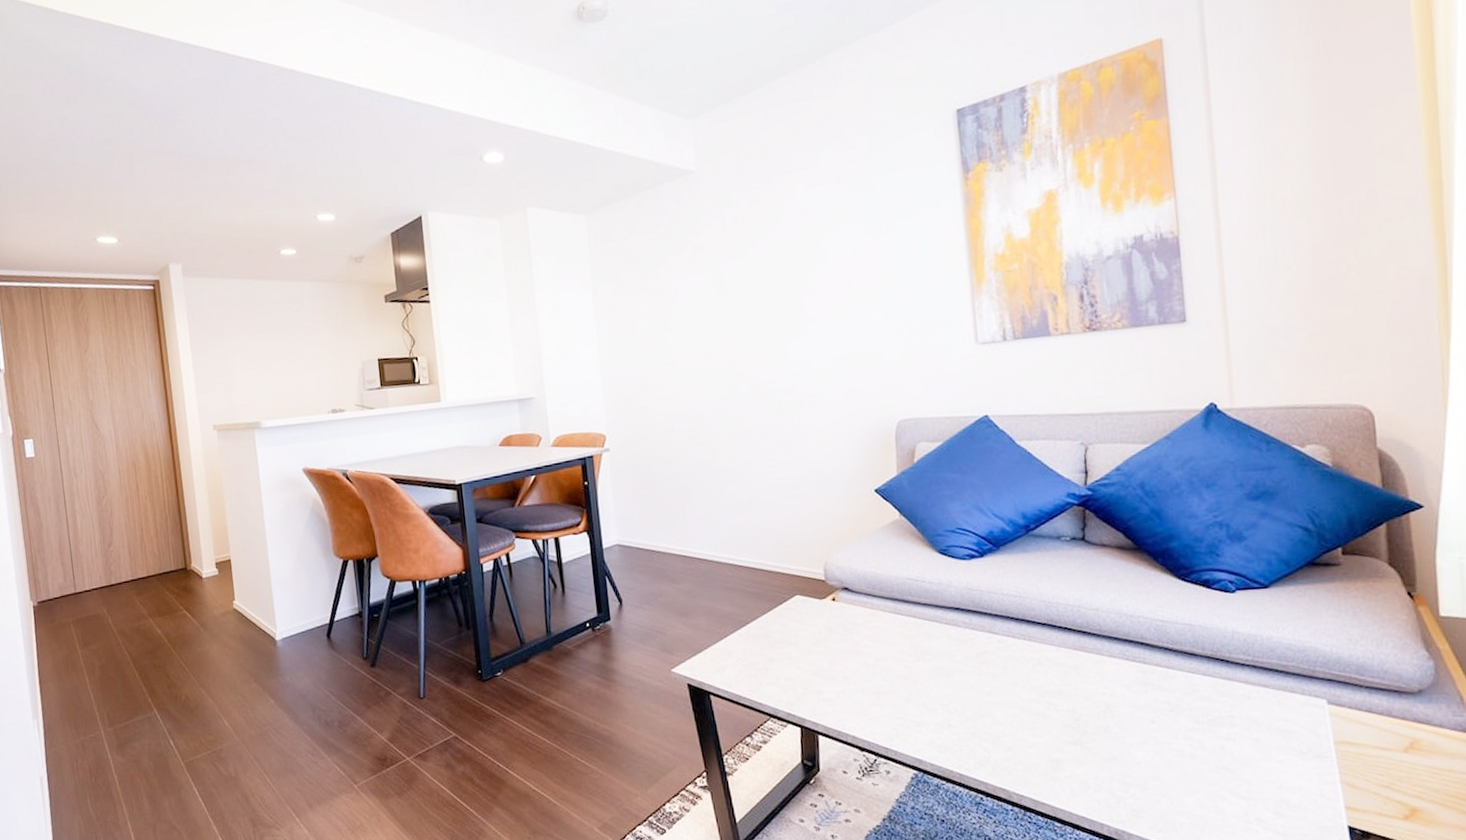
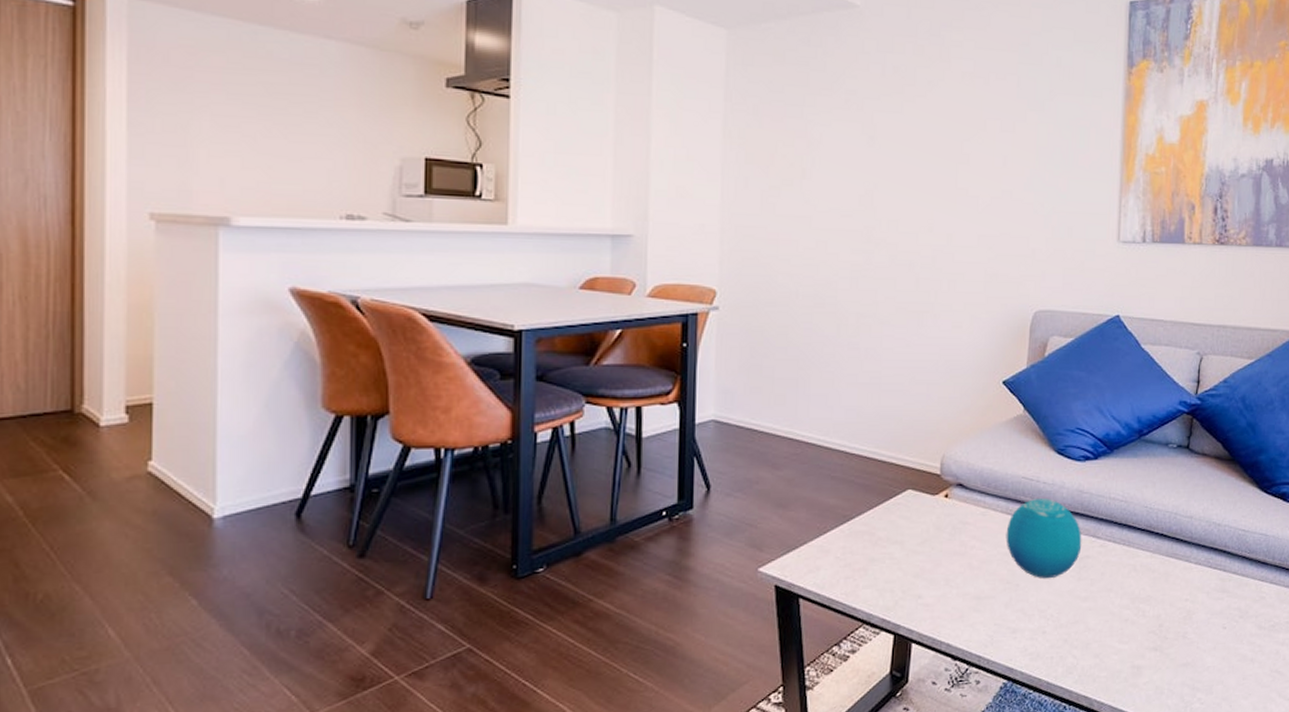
decorative orb: none [897,597,979,675] -> present [1006,499,1082,579]

